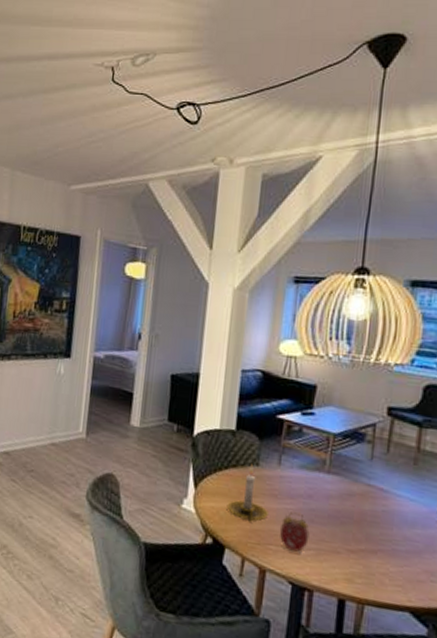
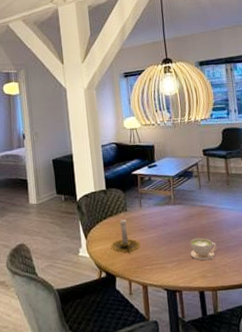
alarm clock: present [279,512,310,554] -> none [150,238,171,267]
coffee cup: none [336,525,379,561] -> present [190,237,217,261]

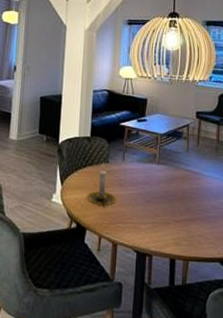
coffee cup: present [190,237,217,261] -> none [167,202,195,228]

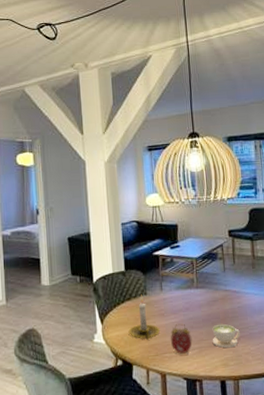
alarm clock: none [126,196,147,228] -> present [170,323,192,355]
coffee cup: none [167,202,195,228] -> present [212,323,240,348]

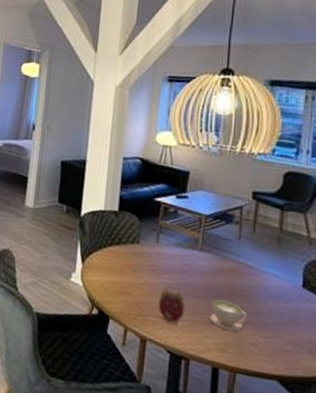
candle holder: present [128,294,160,340] -> none [110,242,148,295]

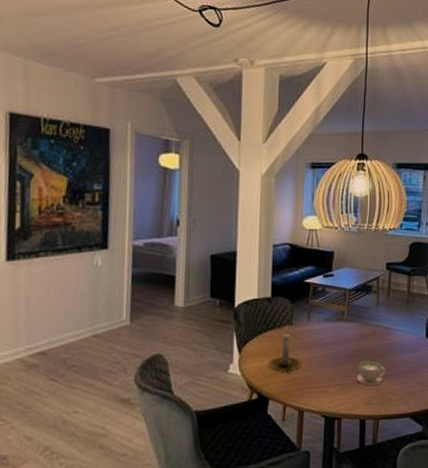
candle holder: none [110,242,148,295] -> present [268,324,302,373]
alarm clock: present [158,286,185,325] -> none [312,358,336,391]

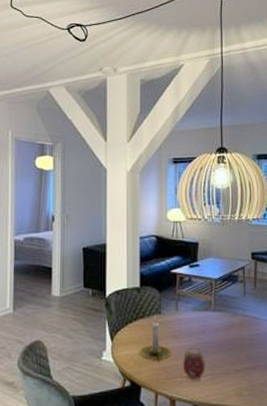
alarm clock: none [312,358,336,391] -> present [182,347,205,381]
coffee cup: present [356,360,386,386] -> none [226,350,257,377]

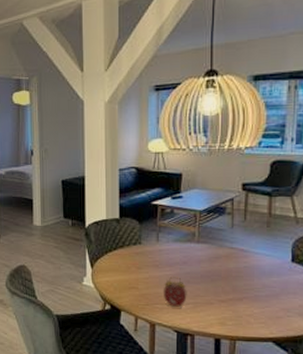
candle holder: present [139,313,172,362] -> none [119,243,152,289]

